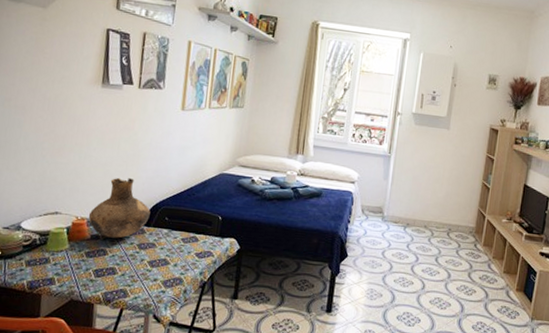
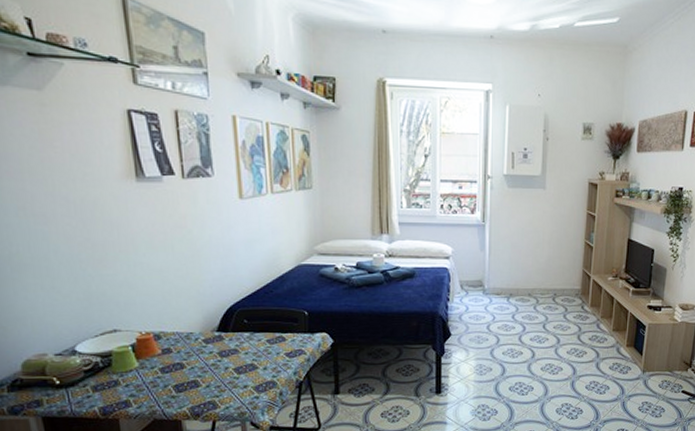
vase: present [88,177,151,239] -> none [153,282,226,350]

